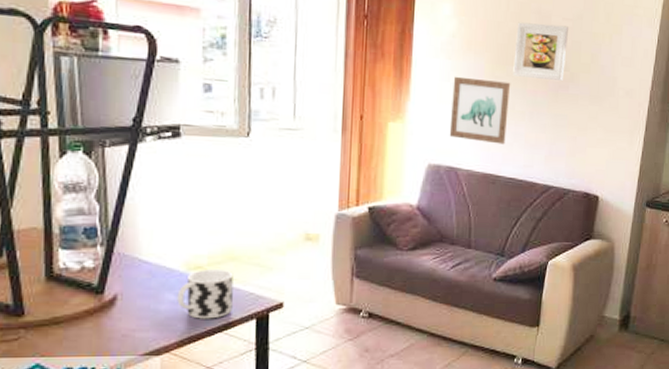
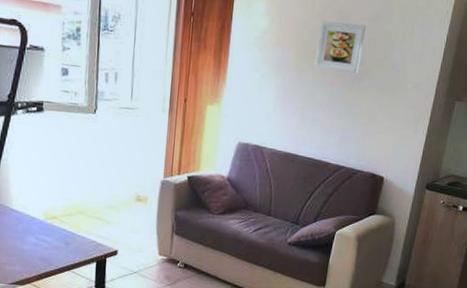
cup: present [177,269,233,319] -> none [37,219,80,260]
wall art: present [449,76,511,145] -> none [257,67,312,128]

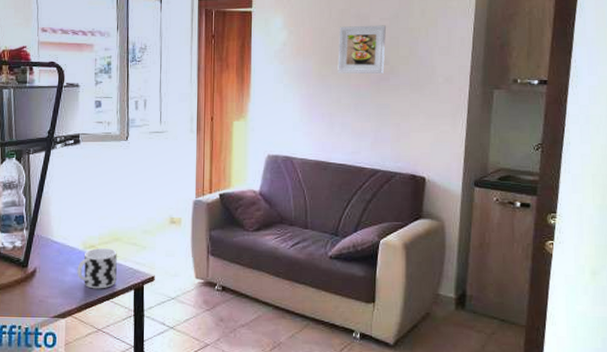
cup: none [37,219,80,260] -> present [77,248,117,289]

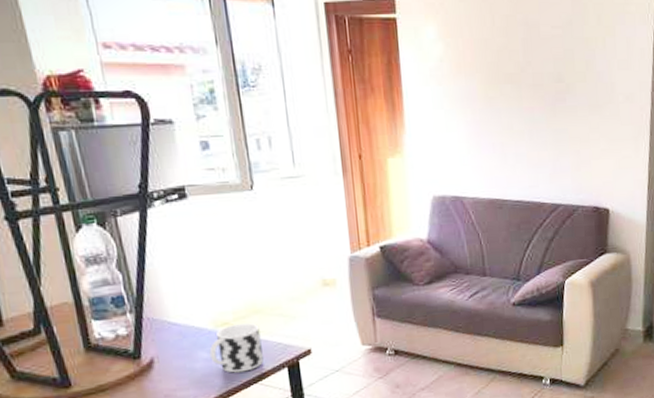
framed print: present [338,25,386,74] -> none [505,34,560,95]

